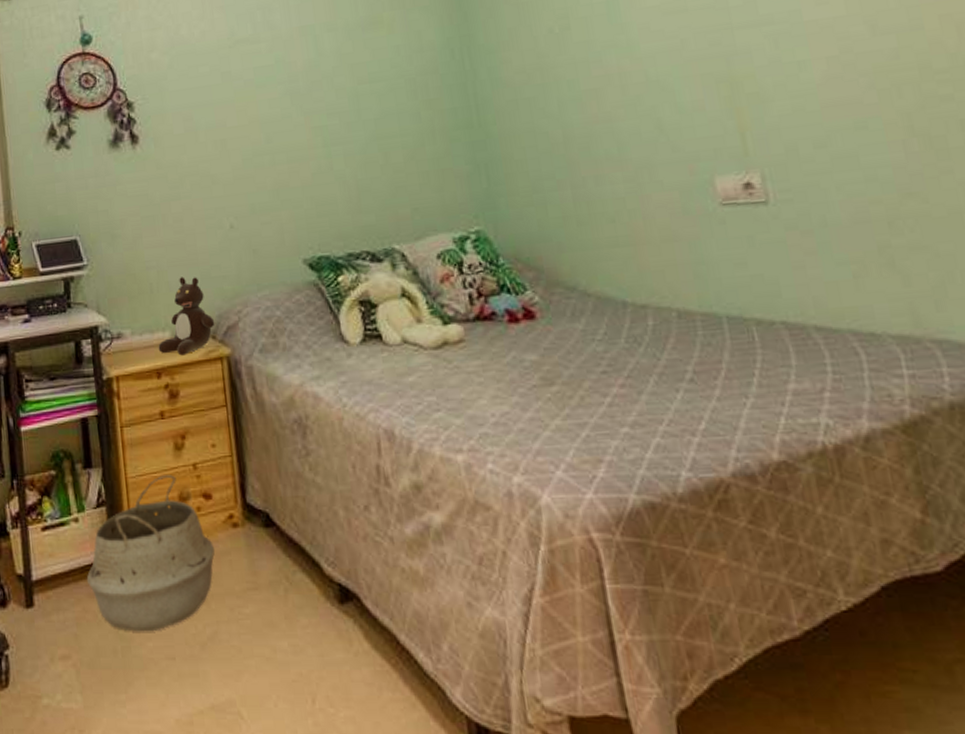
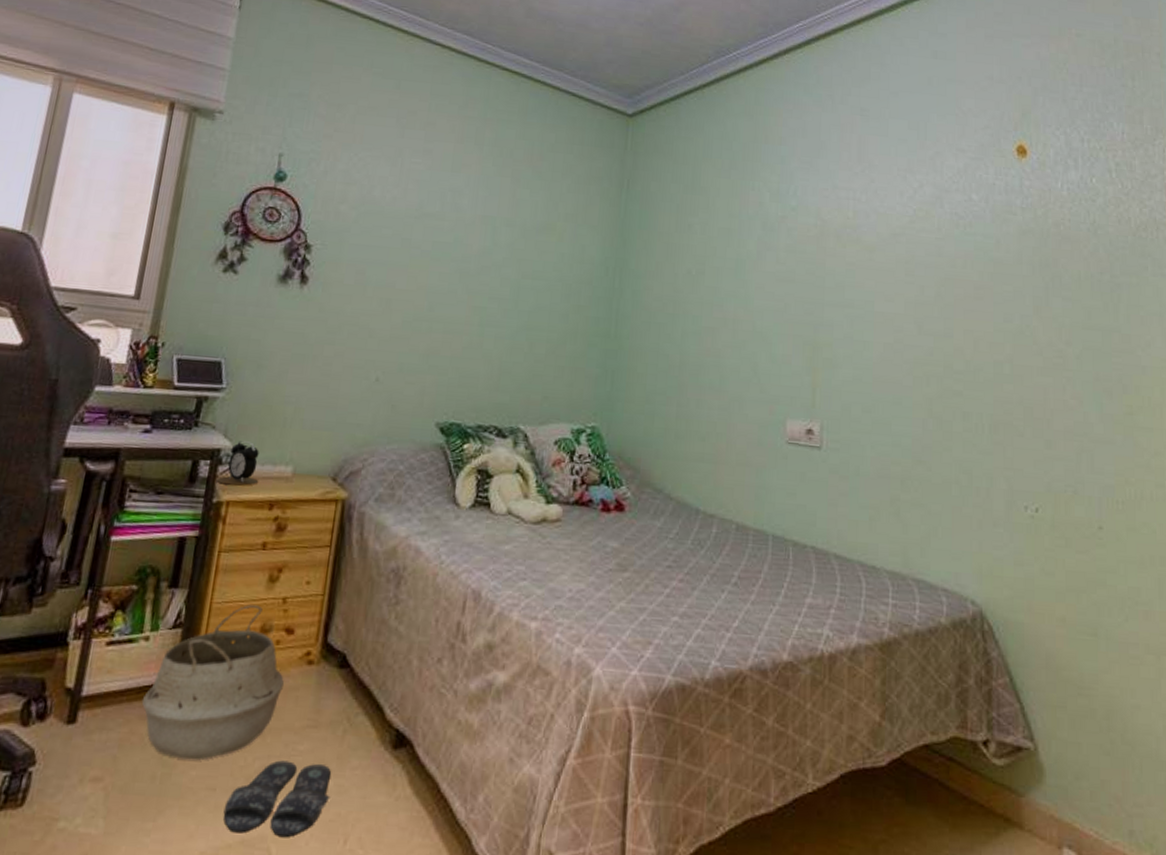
alarm clock: none [101,313,141,361] -> present [216,440,259,486]
stuffed animal: present [158,276,215,356] -> none [277,417,339,492]
slippers: none [187,625,288,701] -> present [223,760,331,838]

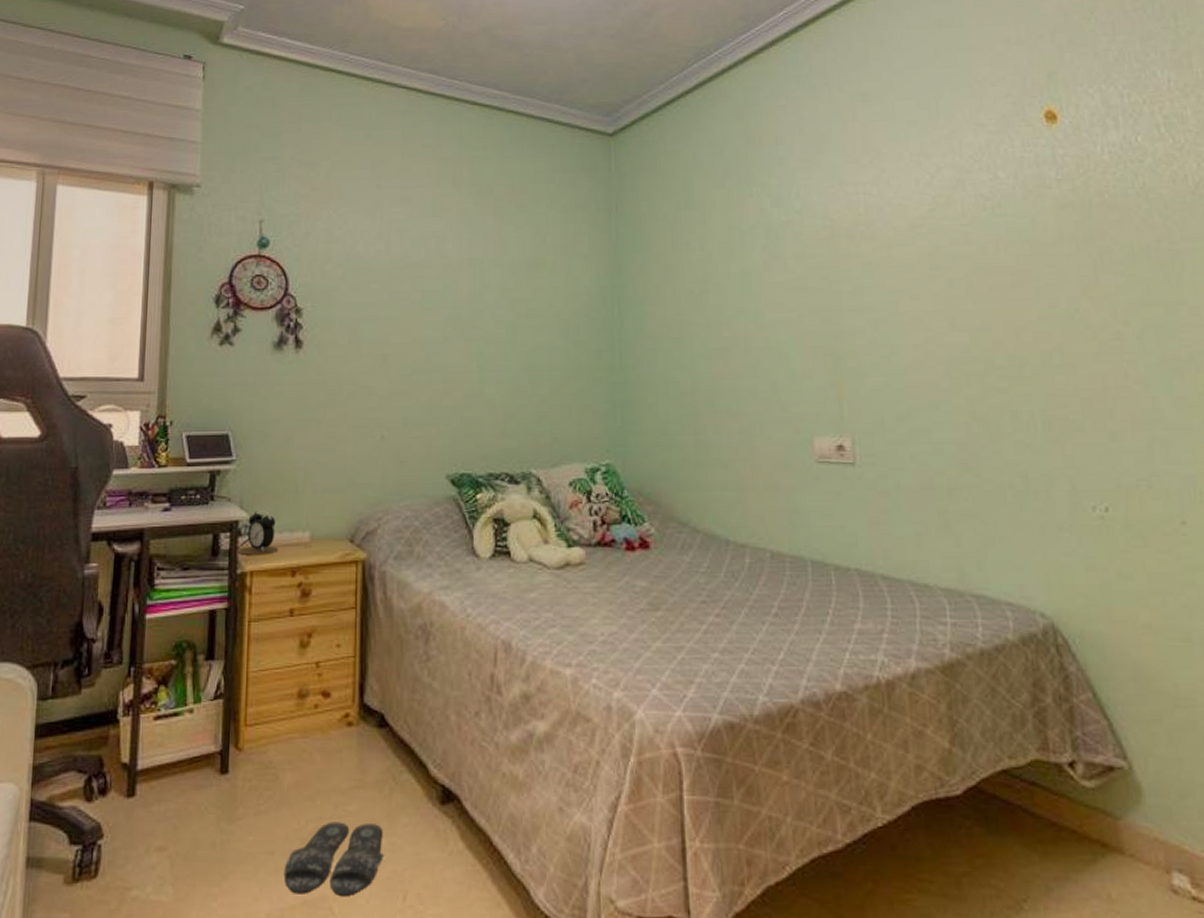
woven basket: present [141,604,284,760] -> none [193,671,326,826]

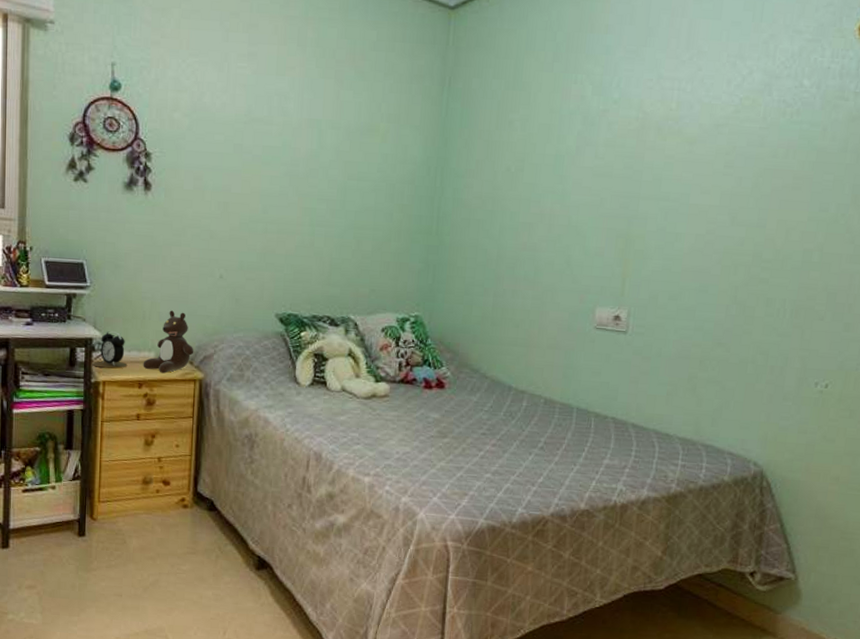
slippers: present [284,821,385,897] -> none [129,576,210,629]
stuffed animal: none [296,480,355,556] -> present [143,310,194,374]

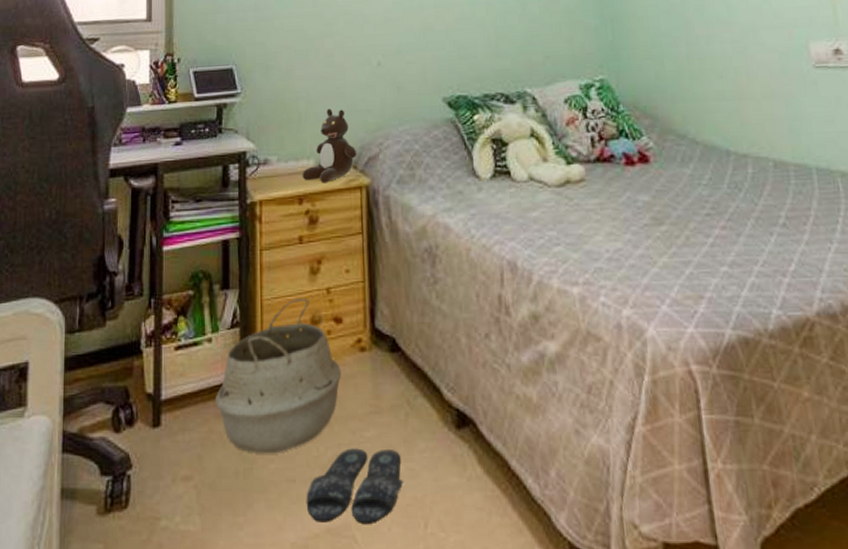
woven basket: none [56,462,166,575] -> present [215,298,341,454]
alarm clock: present [92,330,128,369] -> none [247,140,286,185]
slippers: none [129,576,210,629] -> present [306,448,404,525]

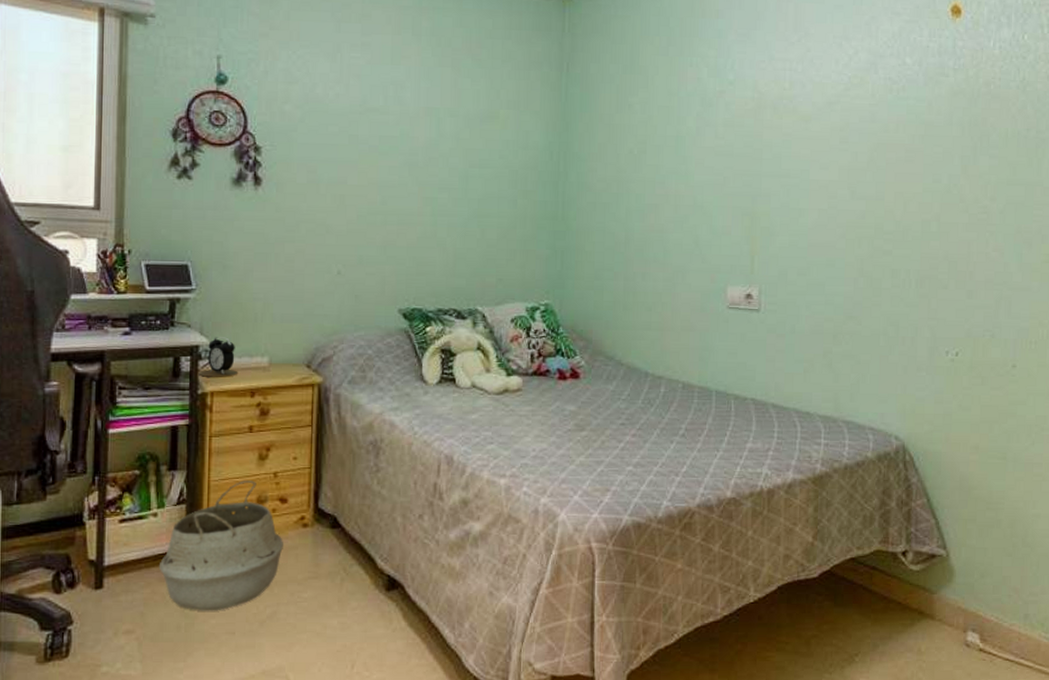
alarm clock: none [247,140,286,185] -> present [199,336,238,377]
stuffed animal: present [302,108,357,184] -> none [255,311,312,380]
slippers: present [306,448,404,525] -> none [244,606,336,667]

